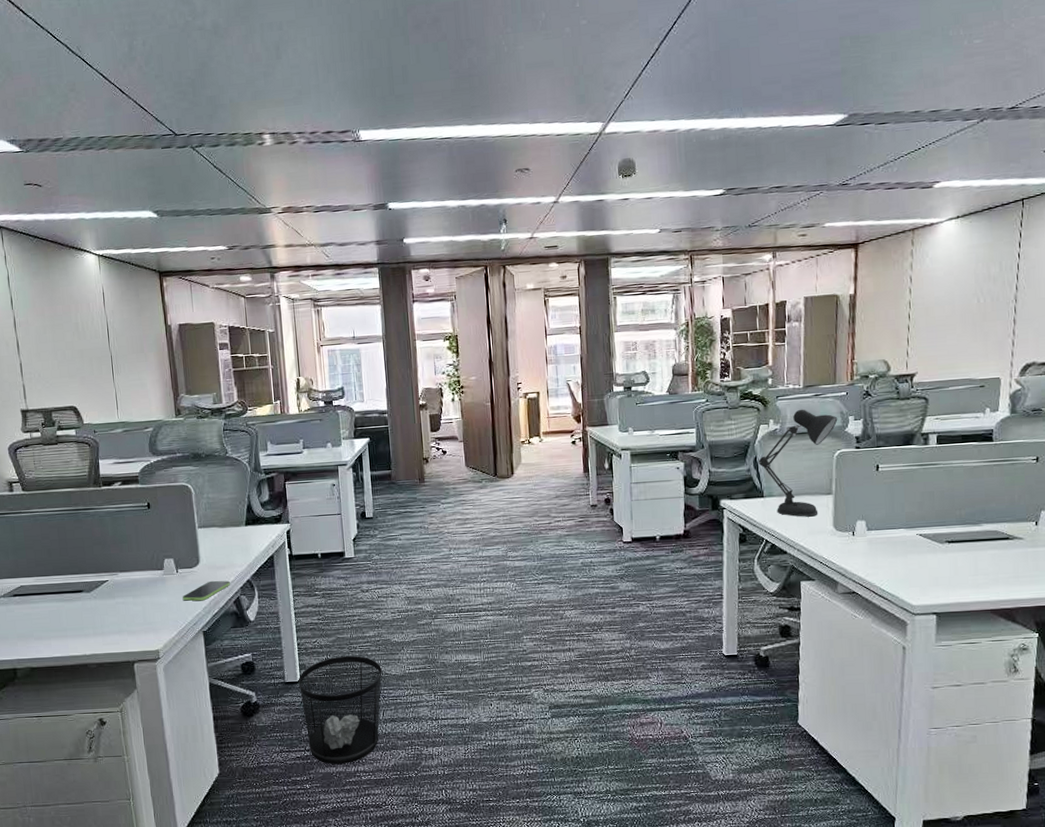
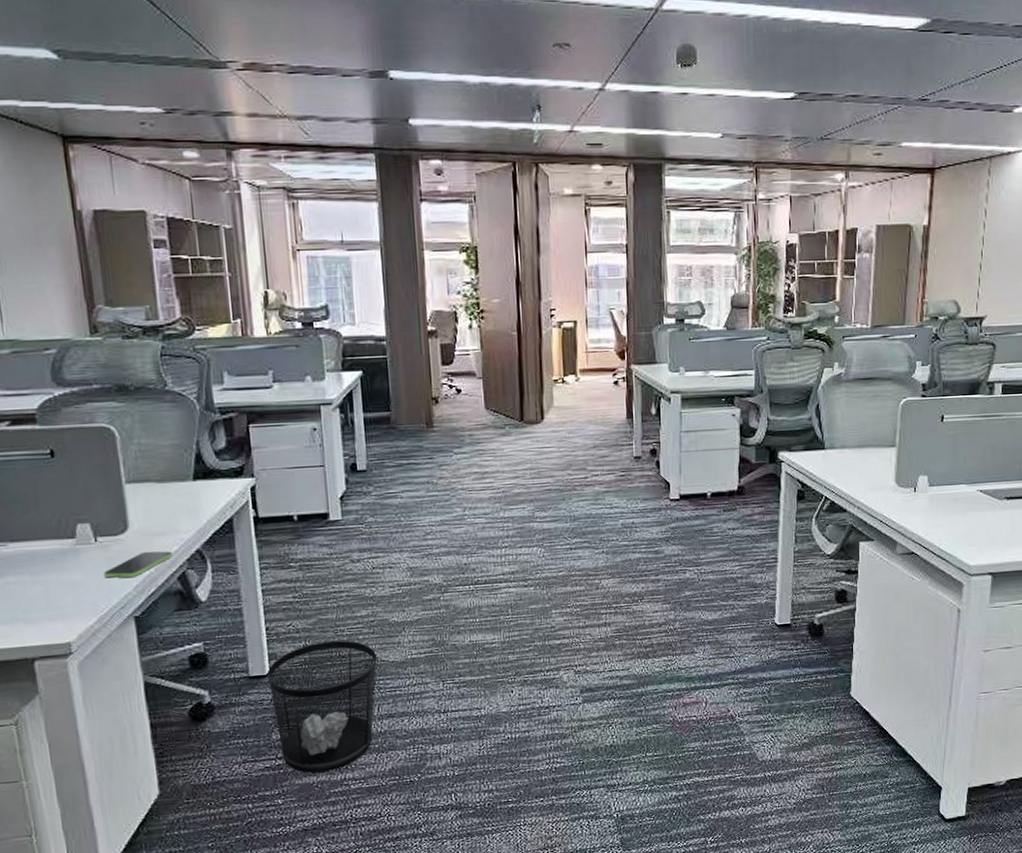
desk lamp: present [758,409,838,517] -> none [820,351,905,472]

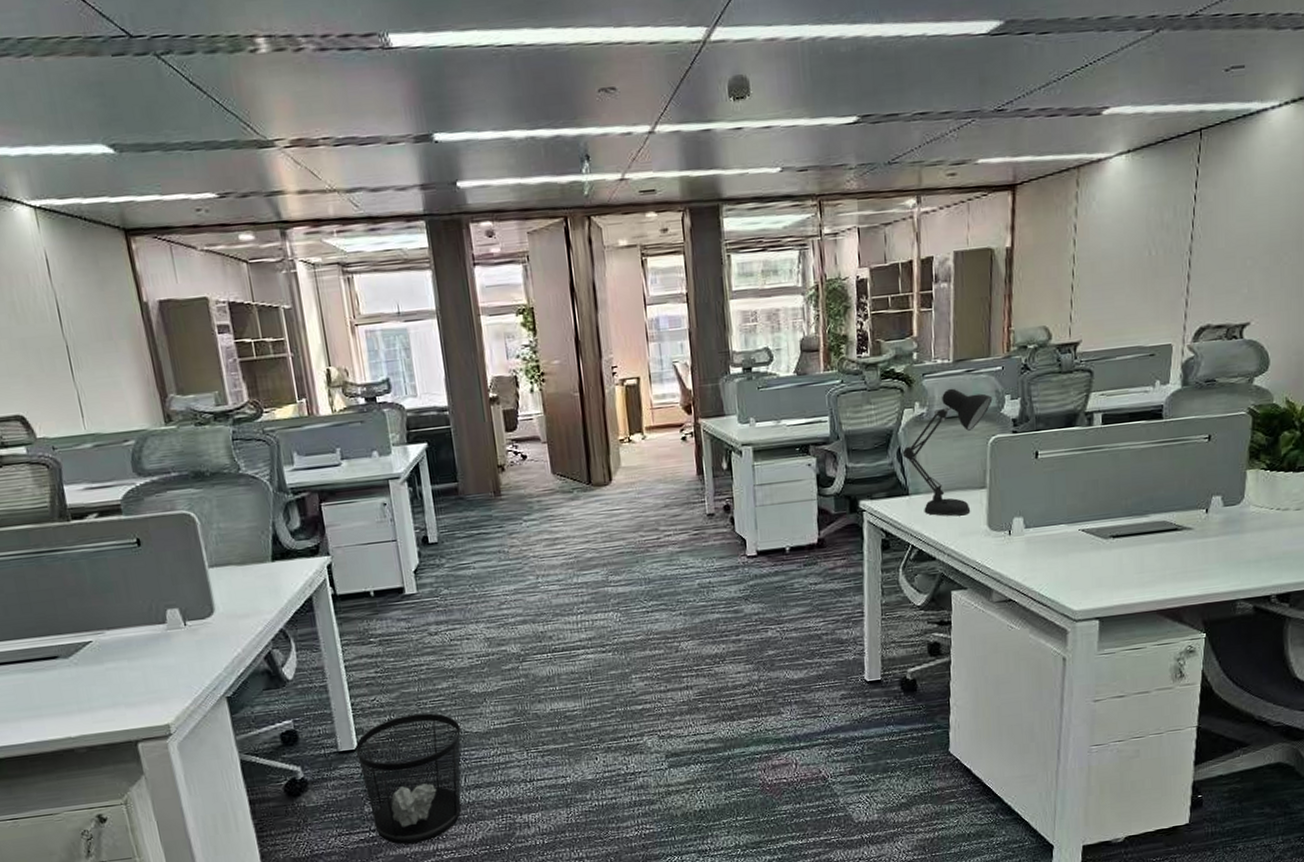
phone: present [103,551,172,578] -> none [194,632,258,661]
desk lamp: none [820,351,905,472] -> present [902,388,993,517]

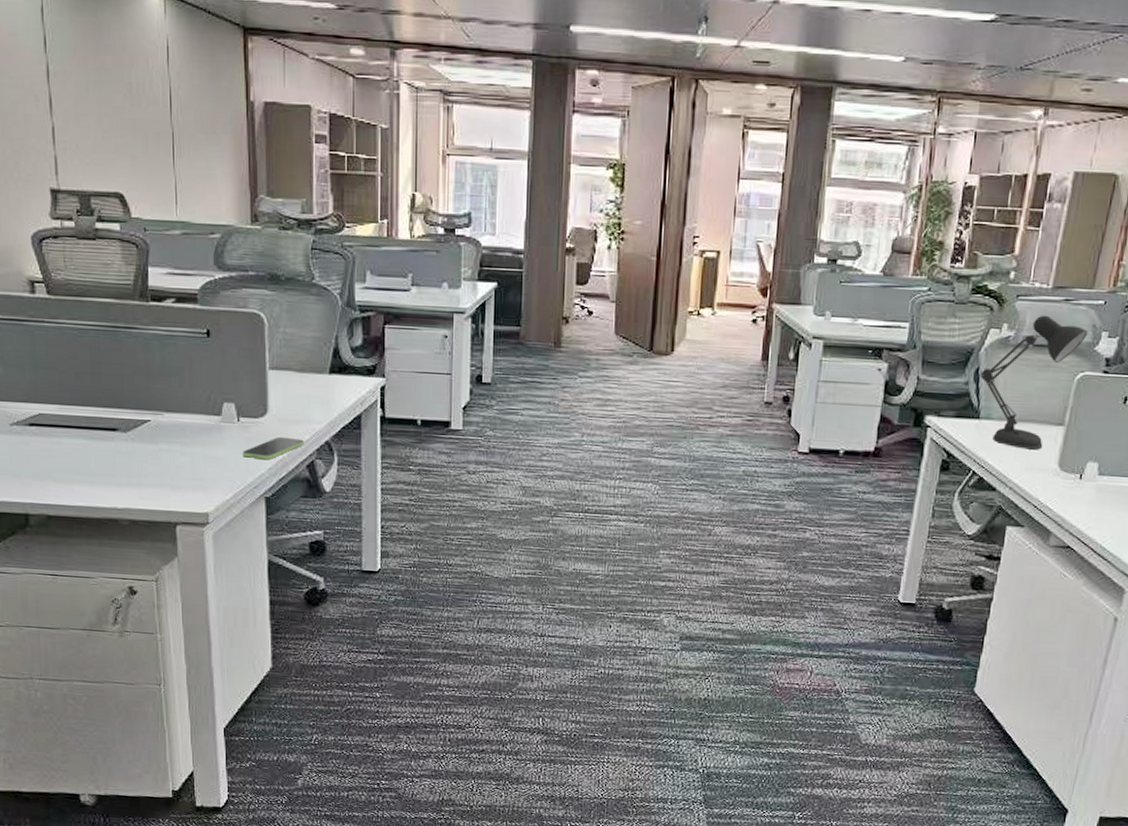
phone: none [194,632,258,661] -> present [242,436,304,460]
waste bin: present [355,713,462,845] -> none [378,547,482,675]

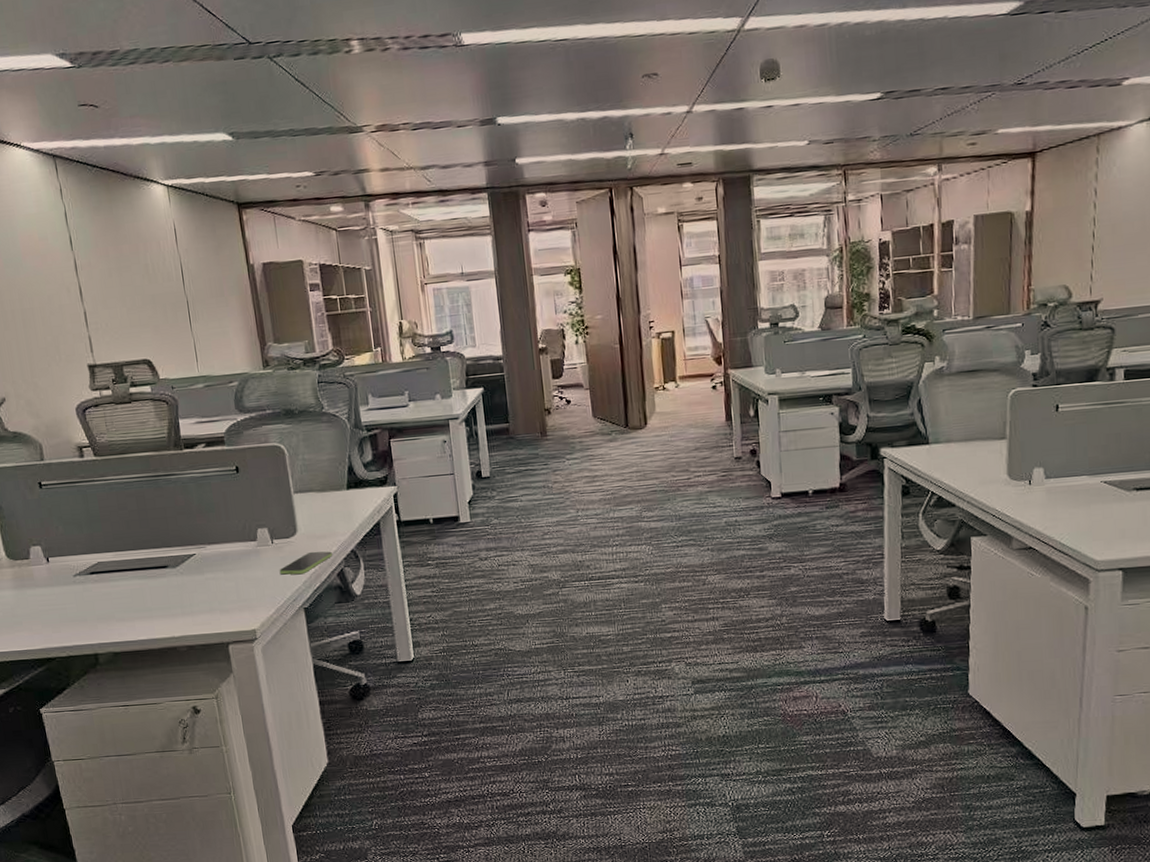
desk lamp: present [980,315,1088,450] -> none [922,343,1013,466]

